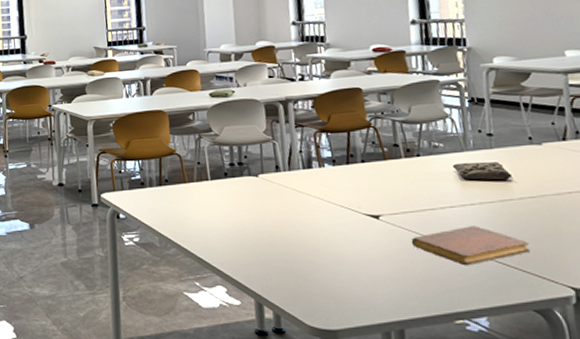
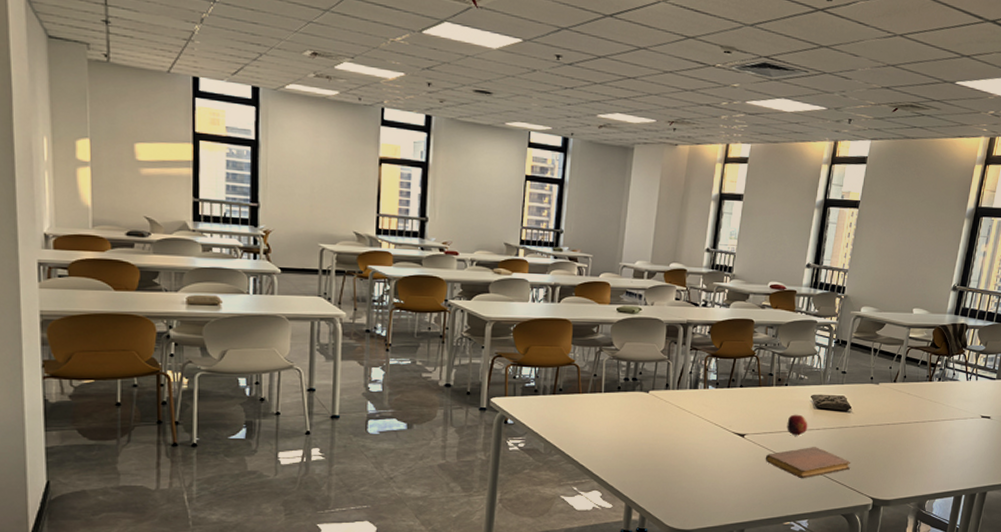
fruit: none [429,188,459,214] -> present [787,414,808,436]

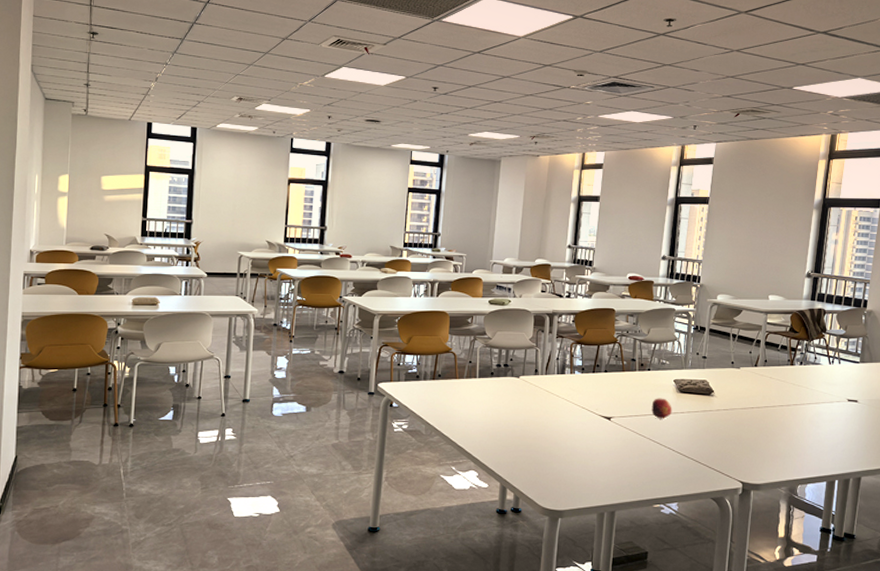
notebook: present [765,447,851,479] -> none [632,430,718,462]

